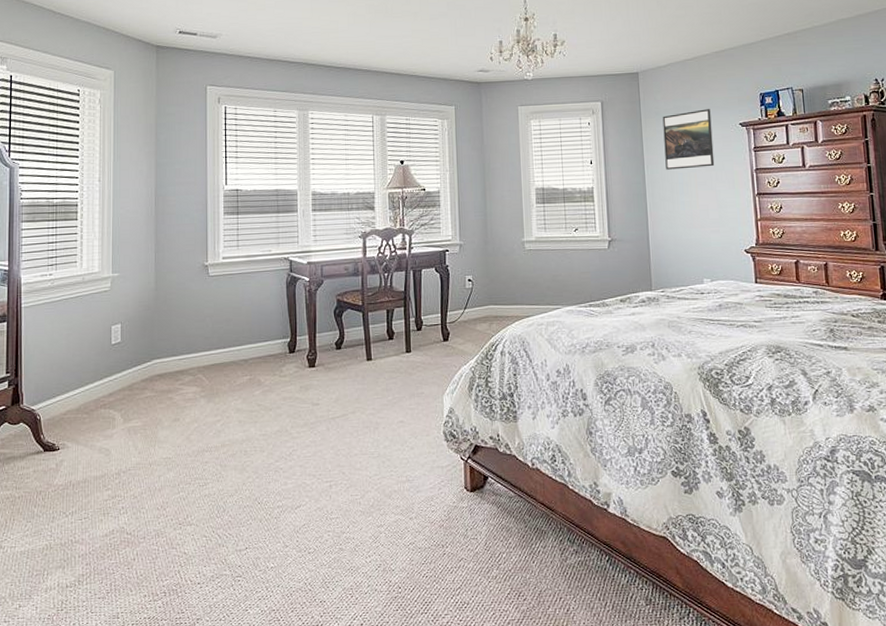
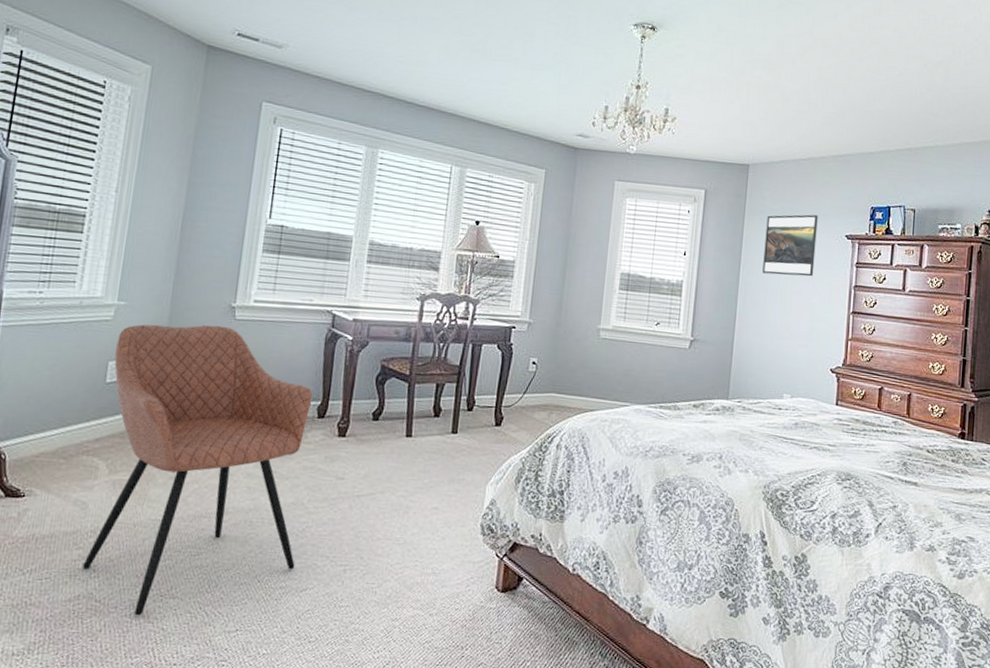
armchair: none [113,283,288,544] -> present [82,324,313,616]

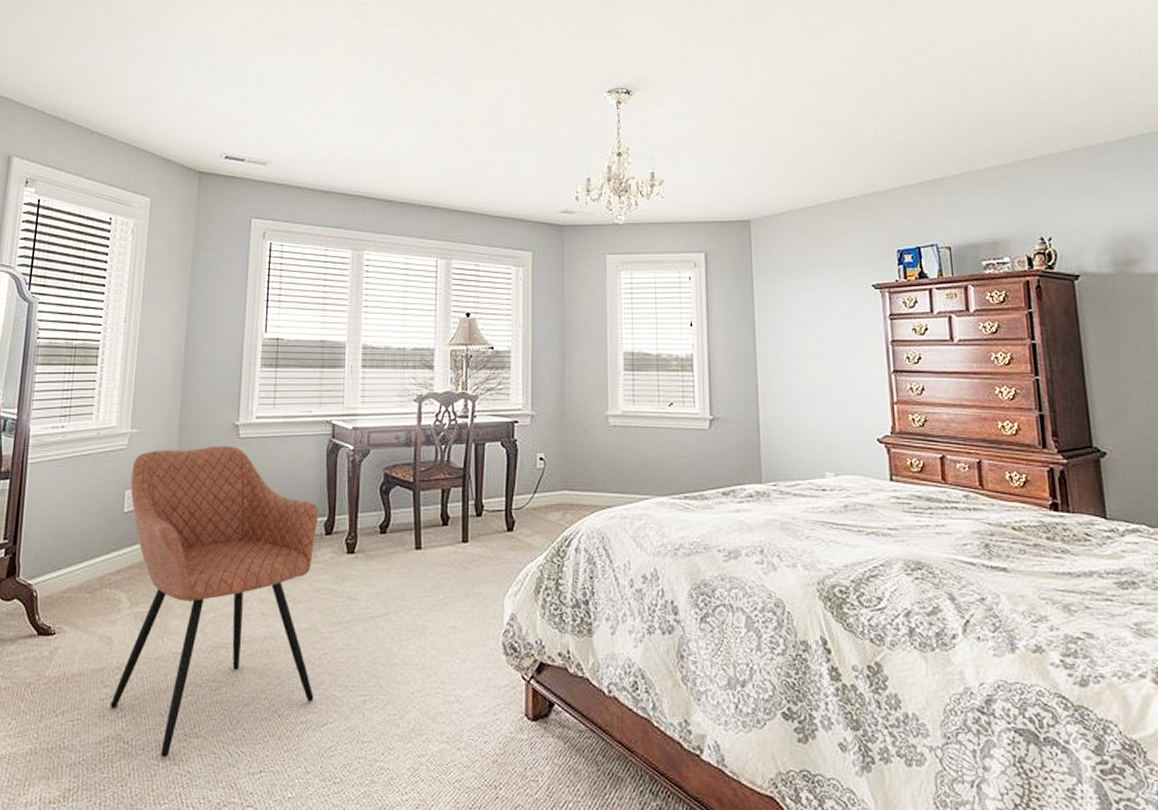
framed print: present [762,214,818,277] -> none [778,266,841,337]

